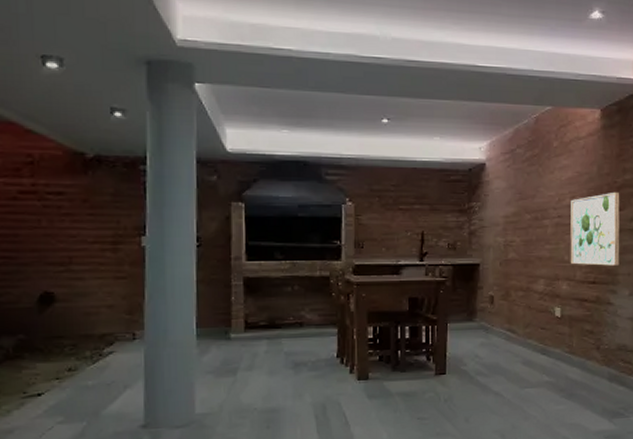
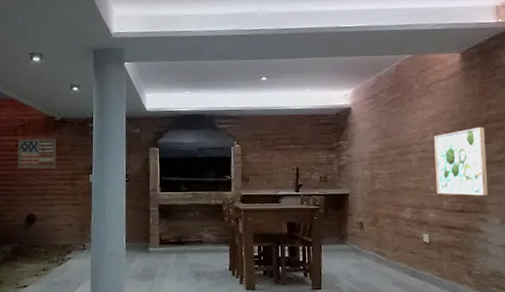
wall art: none [21,181,88,227] -> present [17,138,56,169]

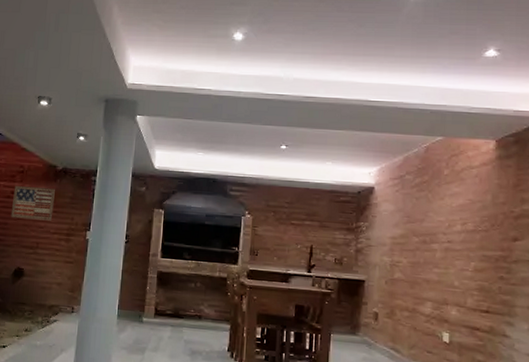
wall art: present [434,126,488,196] -> none [460,221,518,297]

